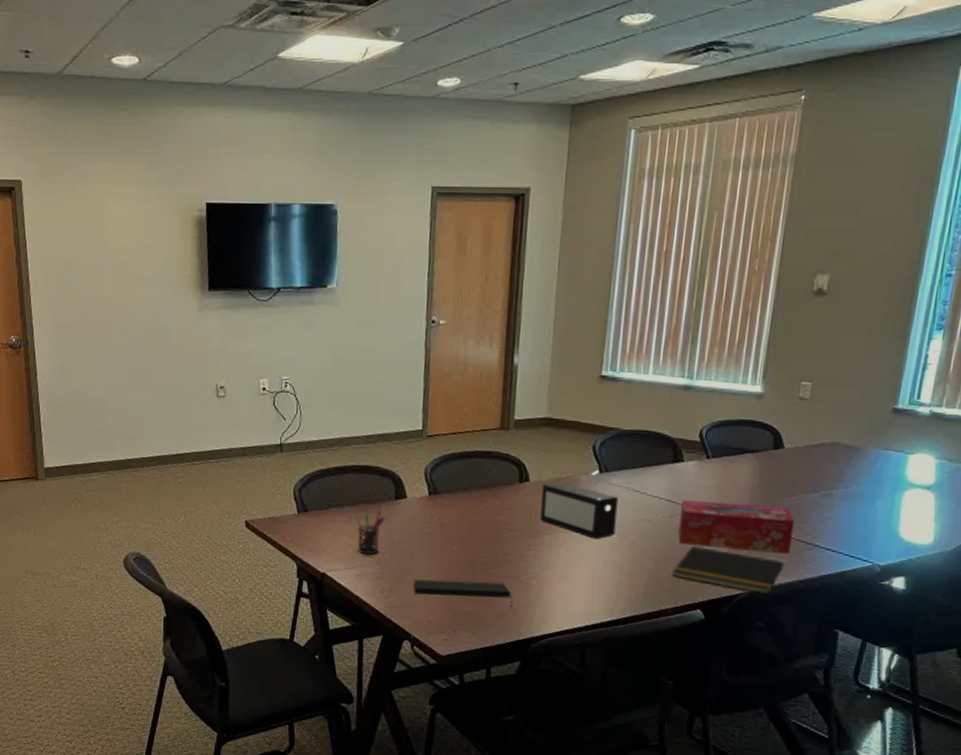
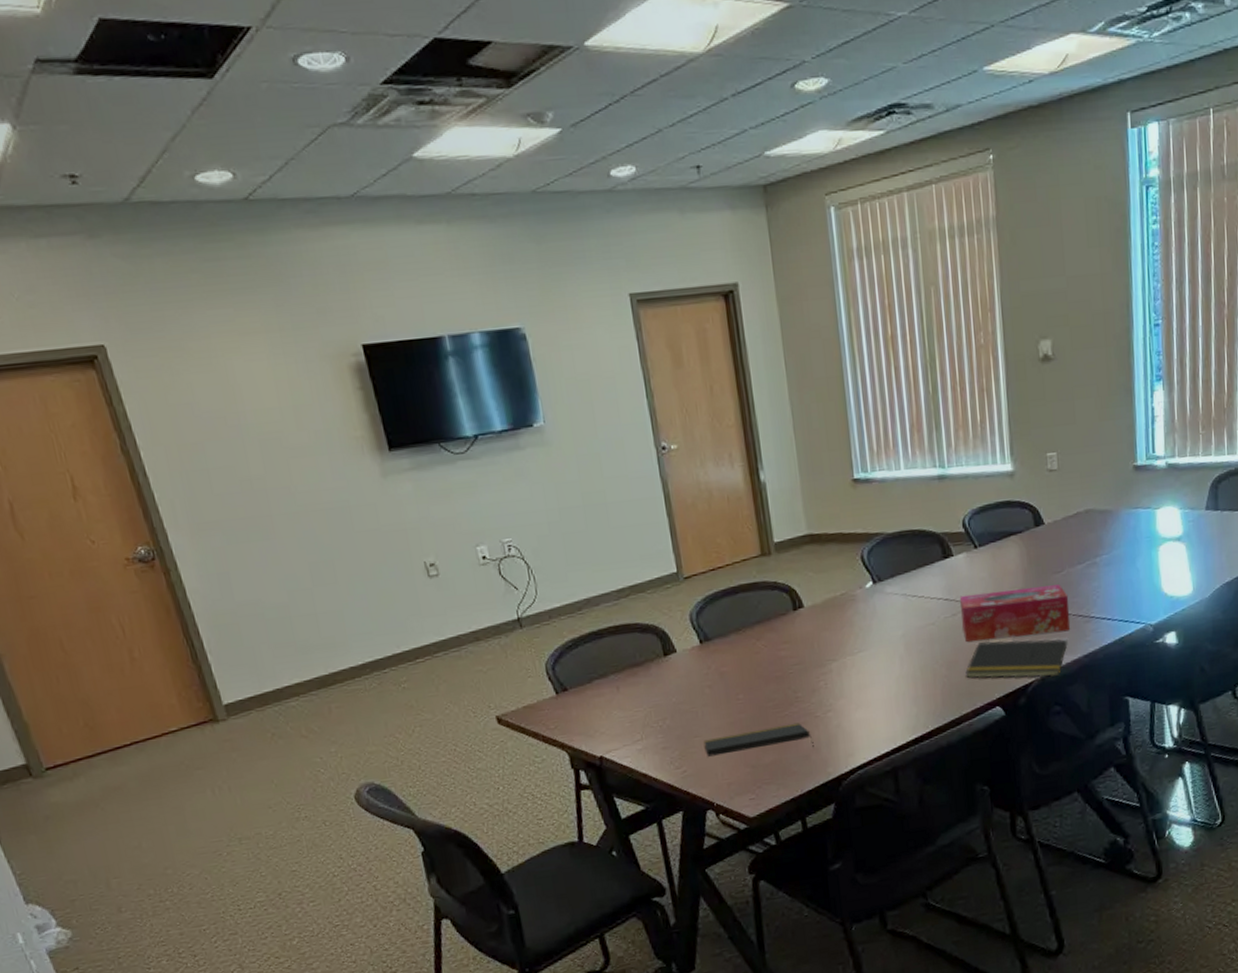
pen holder: present [354,510,385,556] -> none [622,671,659,726]
speaker: present [540,481,619,539] -> none [818,601,902,656]

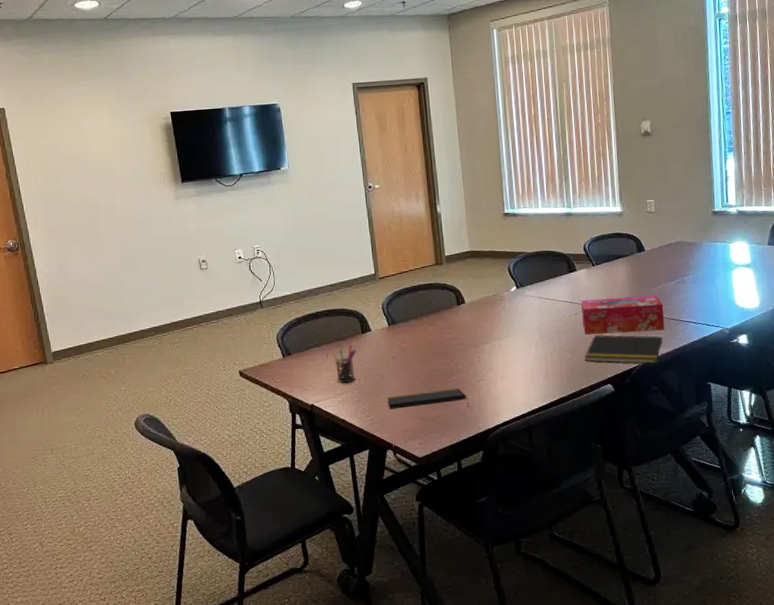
pen holder: none [622,671,659,726] -> present [330,344,356,384]

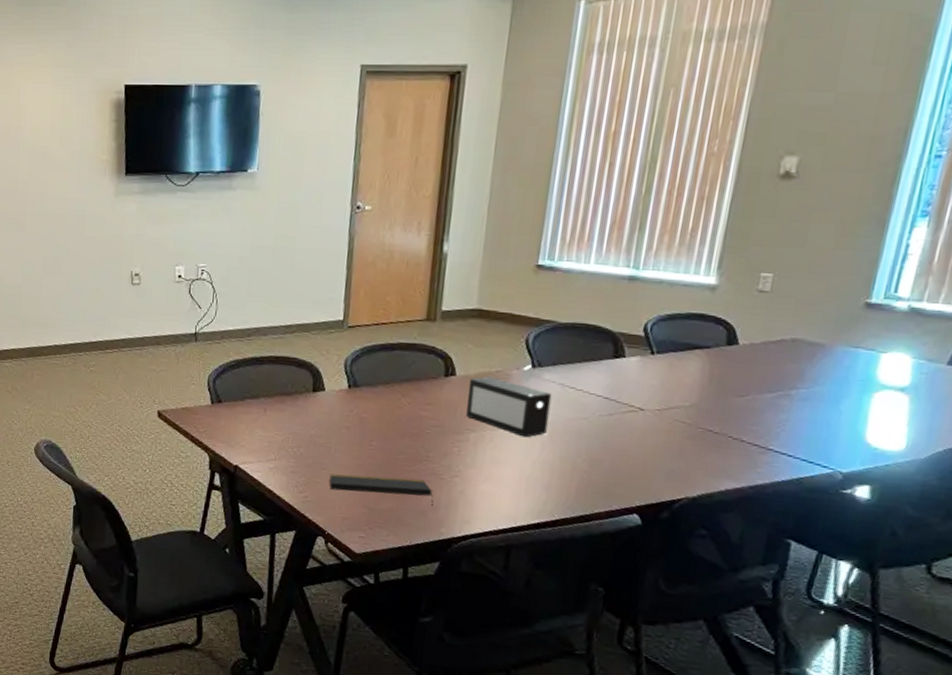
pen holder: present [330,344,356,384] -> none [269,402,302,449]
speaker: none [475,299,537,341] -> present [466,376,552,438]
tissue box: present [581,295,664,335] -> none [616,397,748,458]
notepad: present [584,334,663,364] -> none [607,447,734,500]

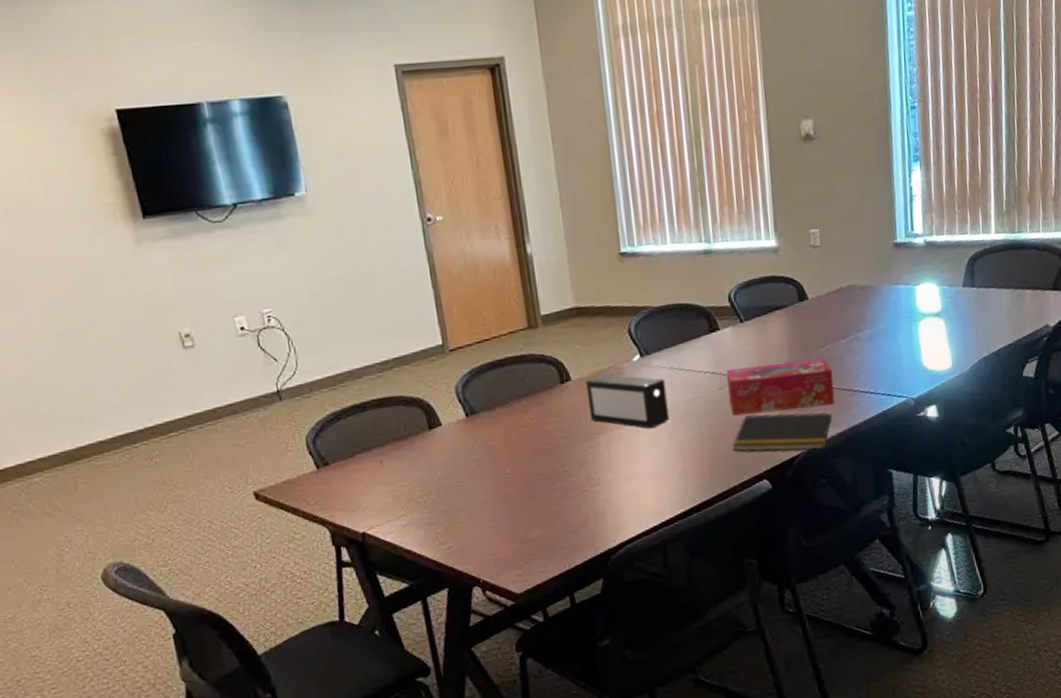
notepad: present [329,473,433,506] -> none [469,496,582,532]
notepad: none [607,447,734,500] -> present [732,412,833,452]
tissue box: none [616,397,748,458] -> present [727,358,834,415]

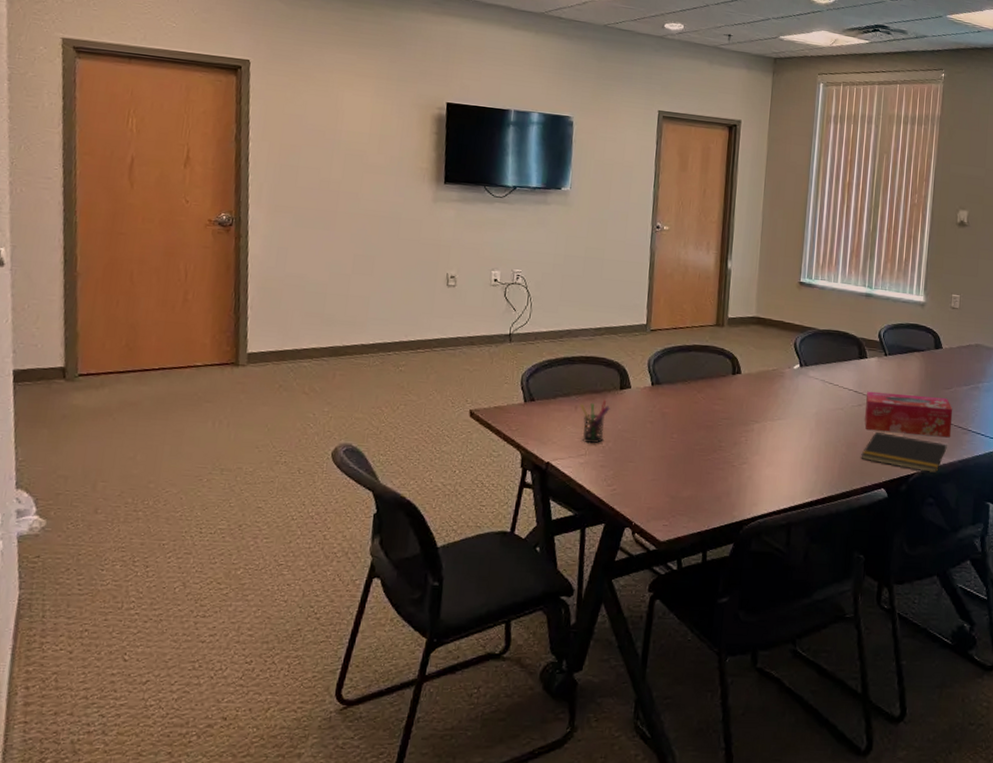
pen holder: none [385,445,423,501] -> present [580,399,610,444]
speaker: present [585,374,669,429] -> none [750,374,816,427]

